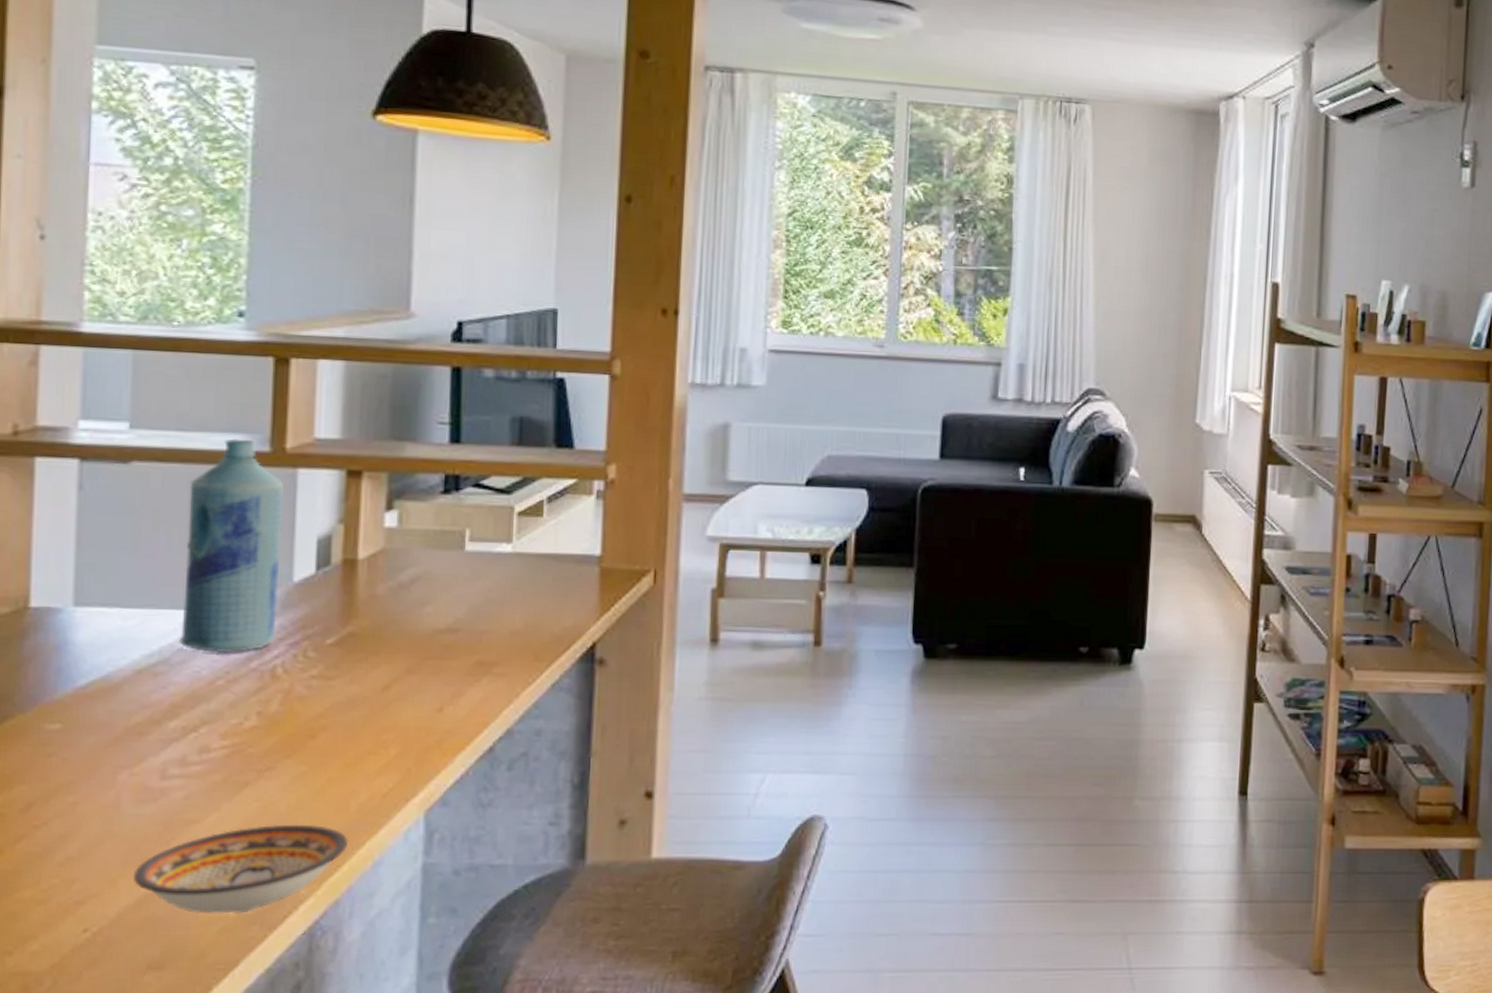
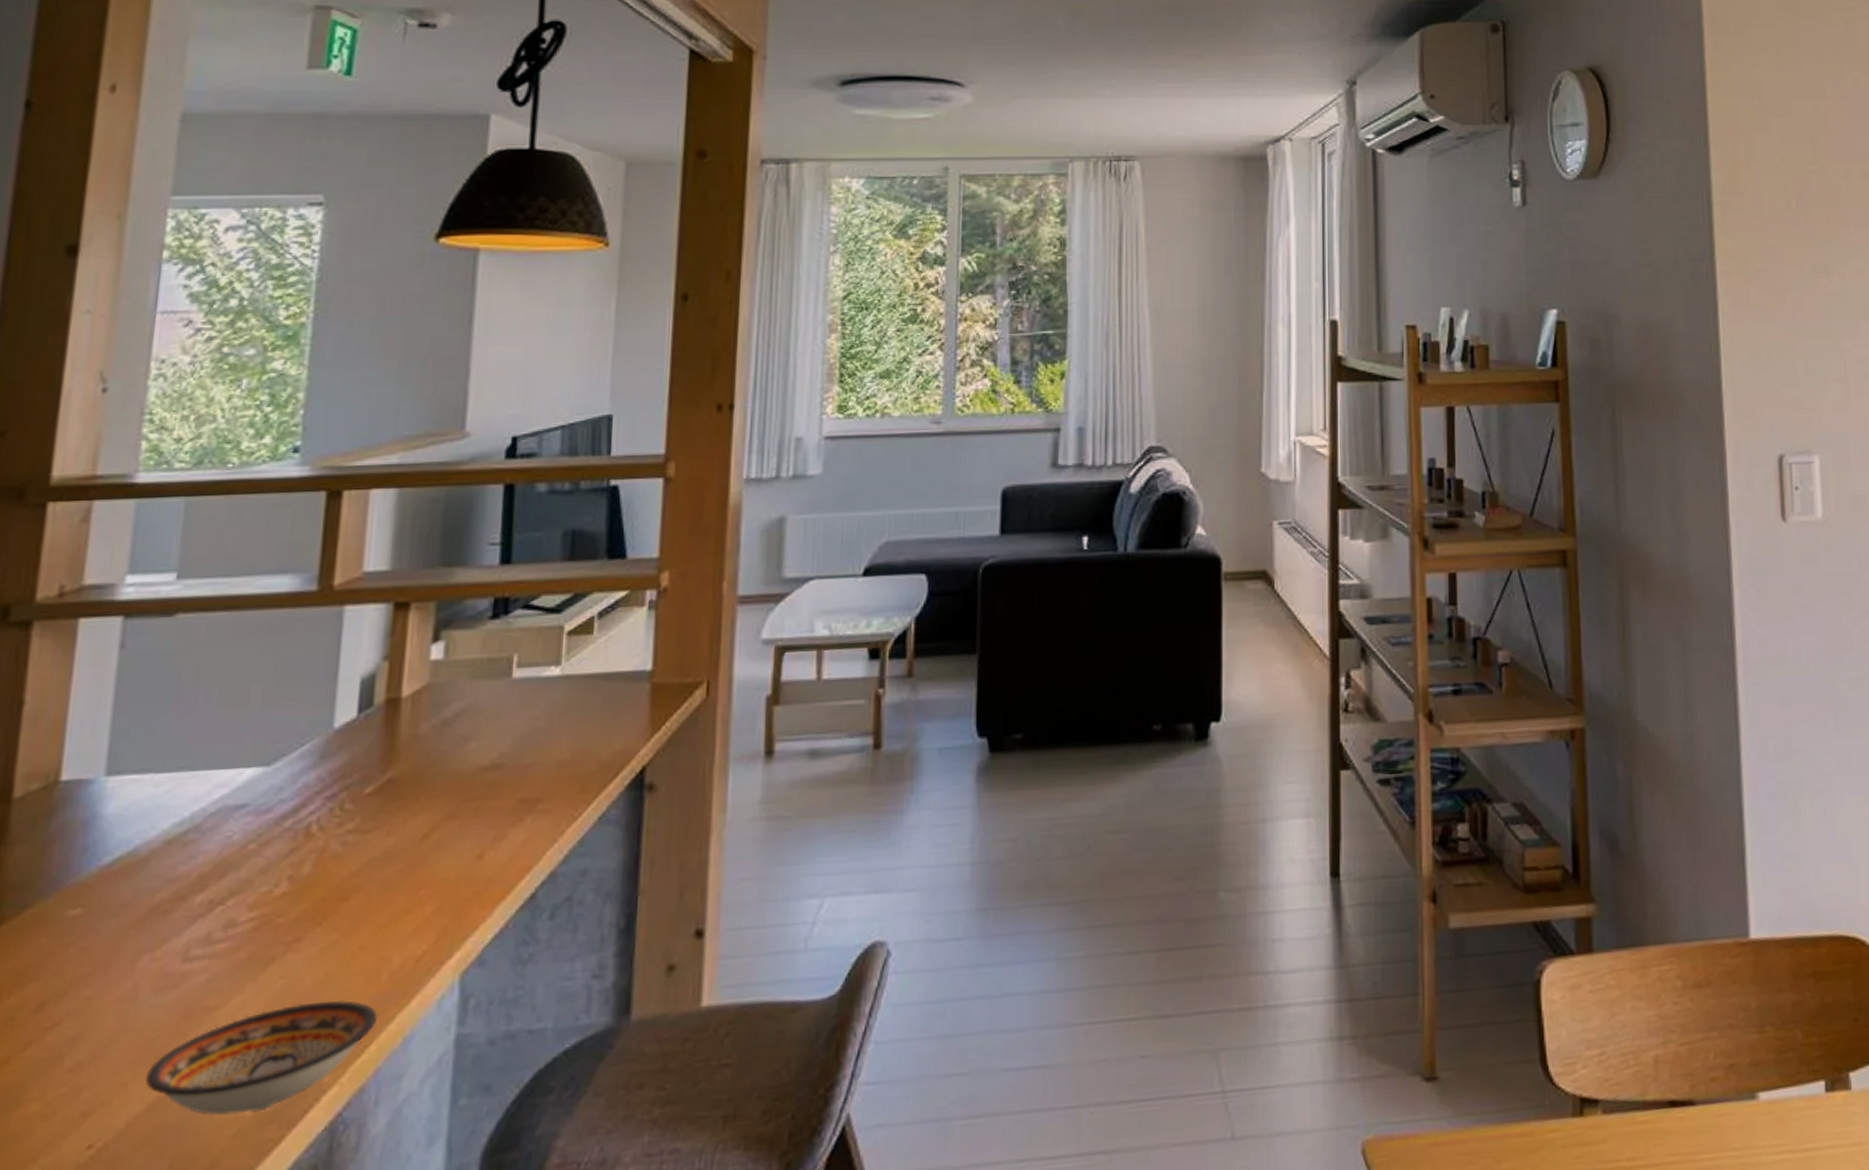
bottle: present [179,438,285,653] -> none [212,579,331,814]

